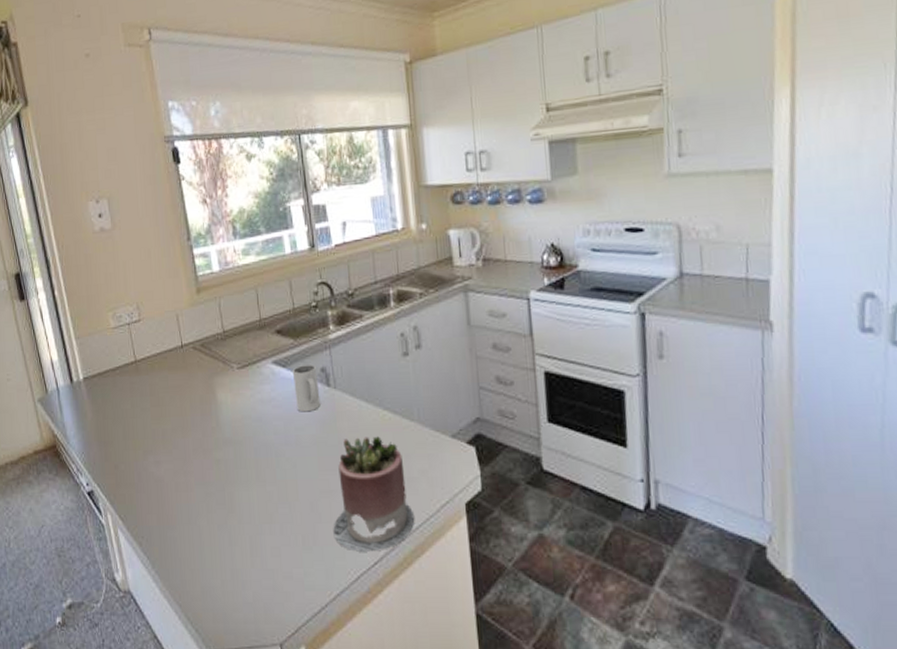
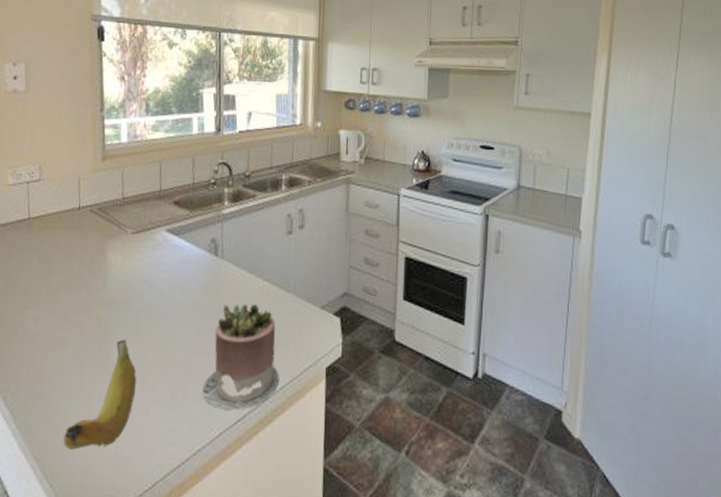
fruit: none [201,480,265,595] -> present [63,339,137,450]
mug: present [292,365,321,412] -> none [183,235,208,278]

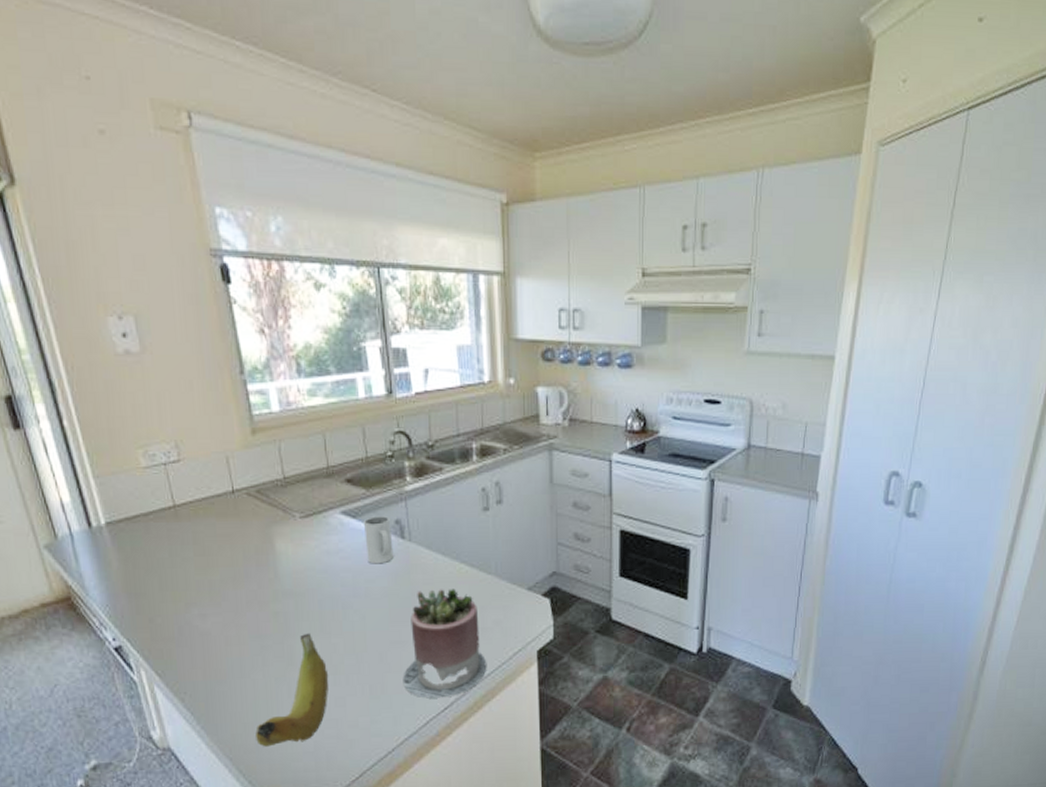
mug: none [183,235,208,278] -> present [363,516,394,564]

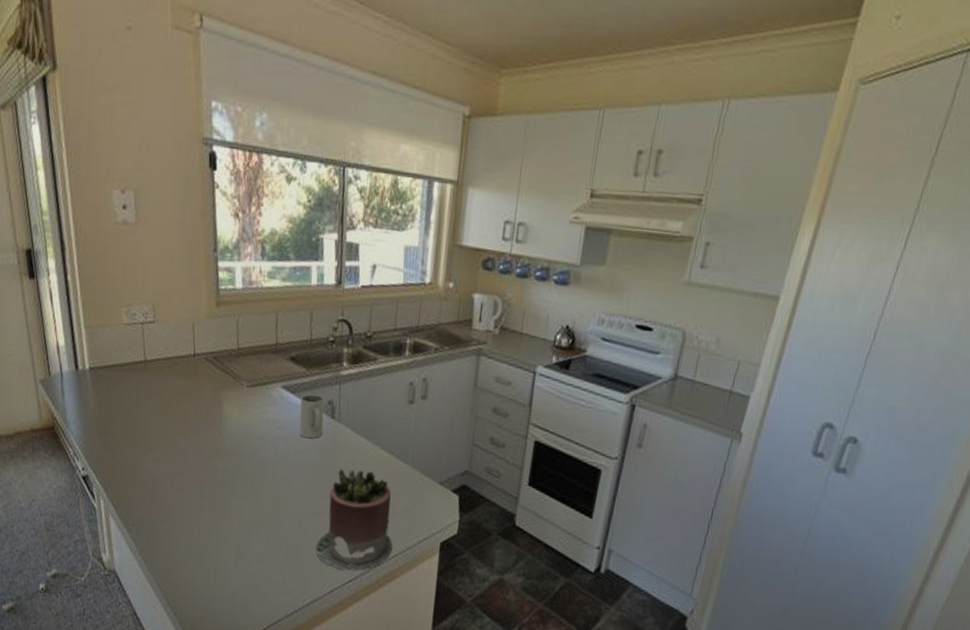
fruit: present [255,633,329,747] -> none [185,490,253,588]

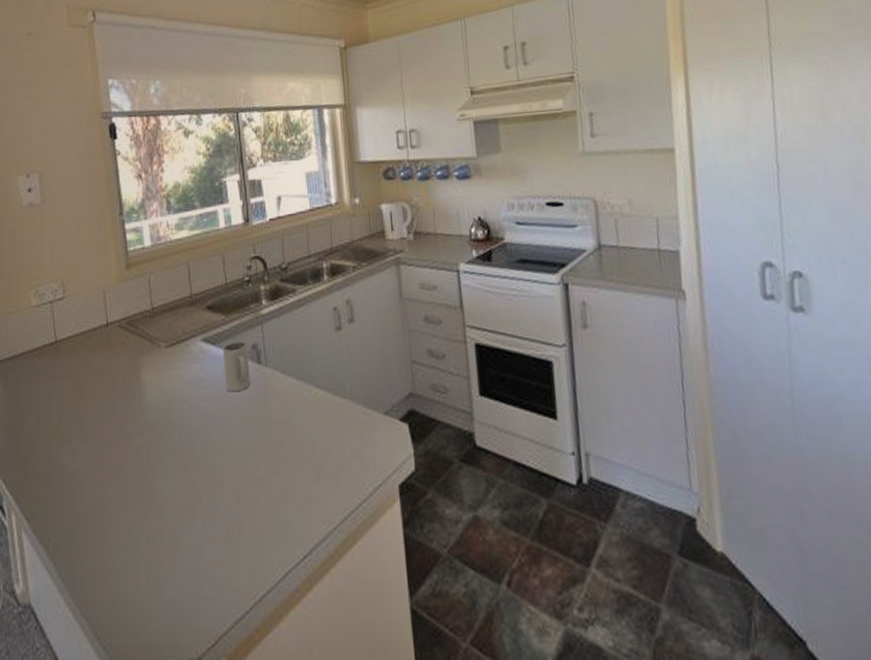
succulent planter: present [315,468,393,571] -> none [260,416,347,545]

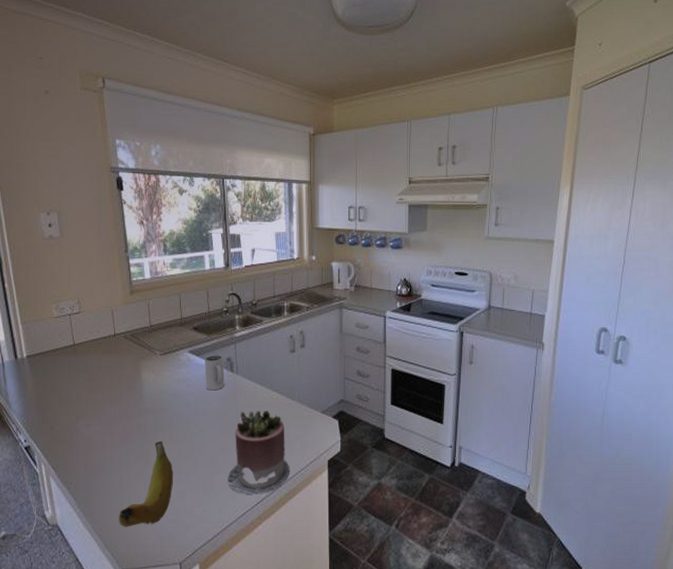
fruit: none [113,469,187,604] -> present [119,441,174,527]
succulent planter: none [260,416,347,545] -> present [227,410,290,495]

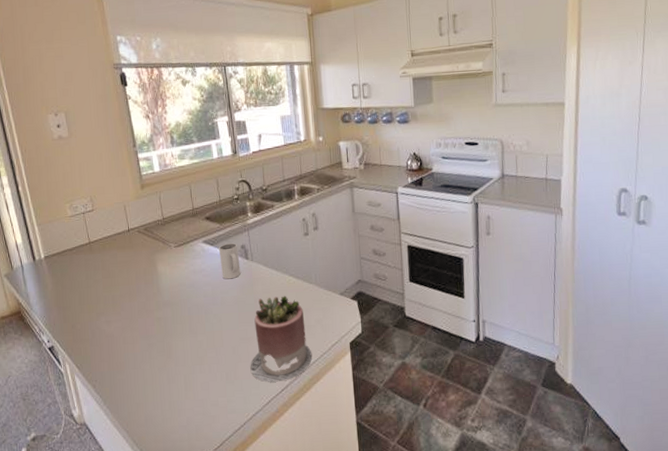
fruit: present [119,441,174,527] -> none [145,333,197,422]

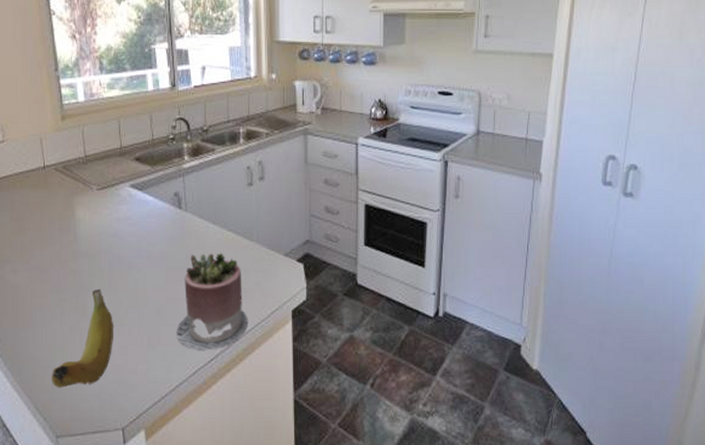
fruit: none [145,333,197,422] -> present [52,288,114,388]
mug: present [218,243,241,280] -> none [148,190,172,231]

